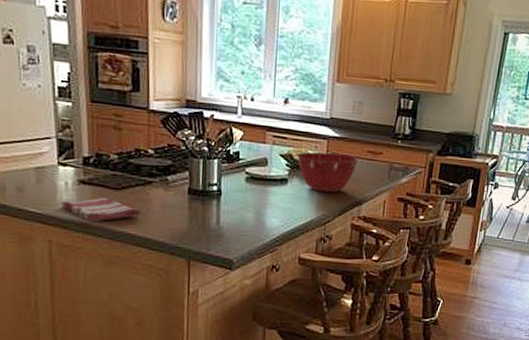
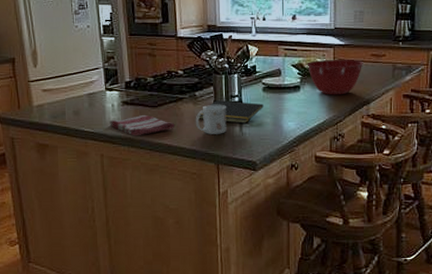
mug: none [165,192,202,226] -> present [195,105,227,134]
notepad: none [169,188,245,216] -> present [198,100,264,124]

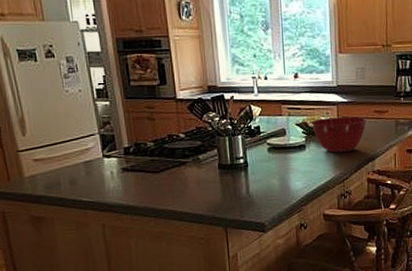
dish towel: present [110,114,175,136] -> none [109,180,180,204]
mug: present [195,105,227,134] -> none [200,167,233,198]
notepad: present [198,100,264,124] -> none [203,163,270,185]

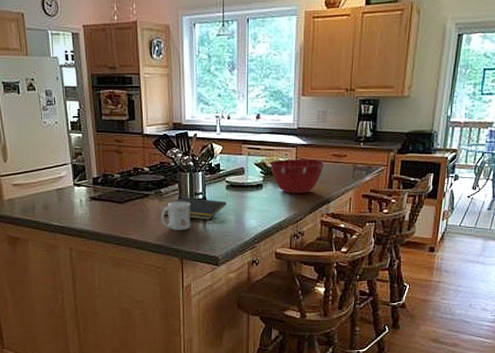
mug: none [200,167,233,198] -> present [160,202,191,230]
notepad: none [203,163,270,185] -> present [164,197,227,220]

